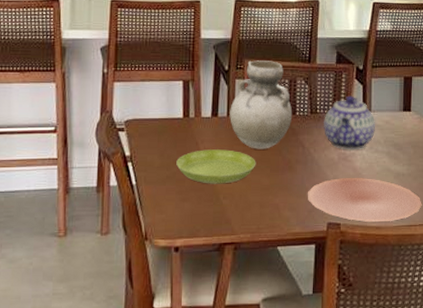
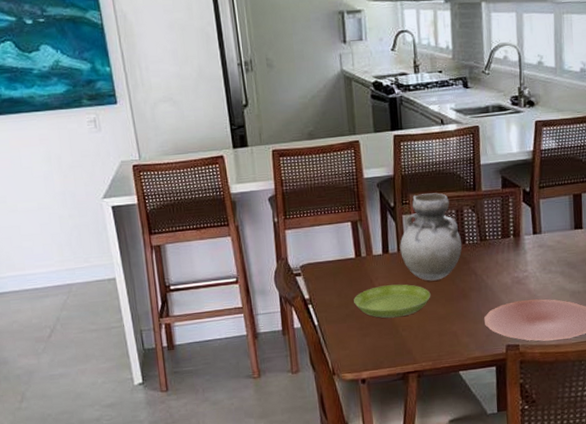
teapot: present [323,95,375,150] -> none [493,219,547,274]

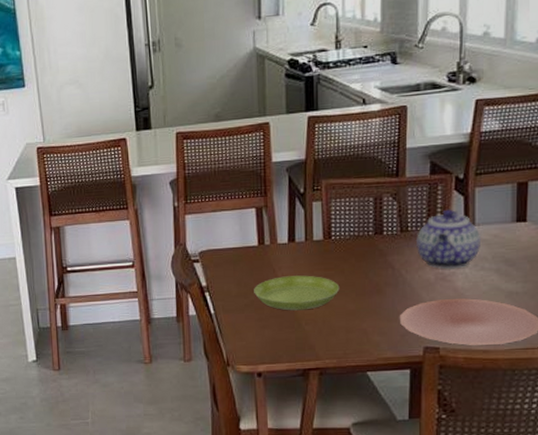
vase: present [400,193,462,281] -> none [308,178,379,274]
teapot: none [493,219,547,274] -> present [415,209,480,270]

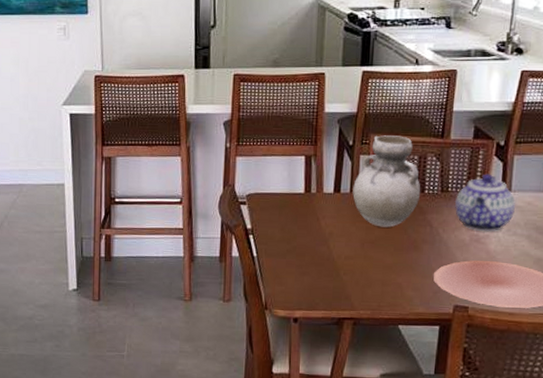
saucer: present [254,275,340,311] -> none [297,225,379,260]
vase: none [308,178,379,274] -> present [353,135,421,228]

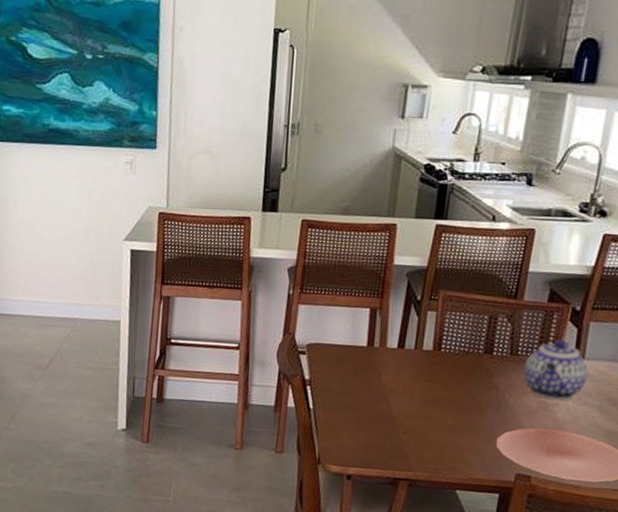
vase: present [353,135,421,228] -> none [417,291,489,388]

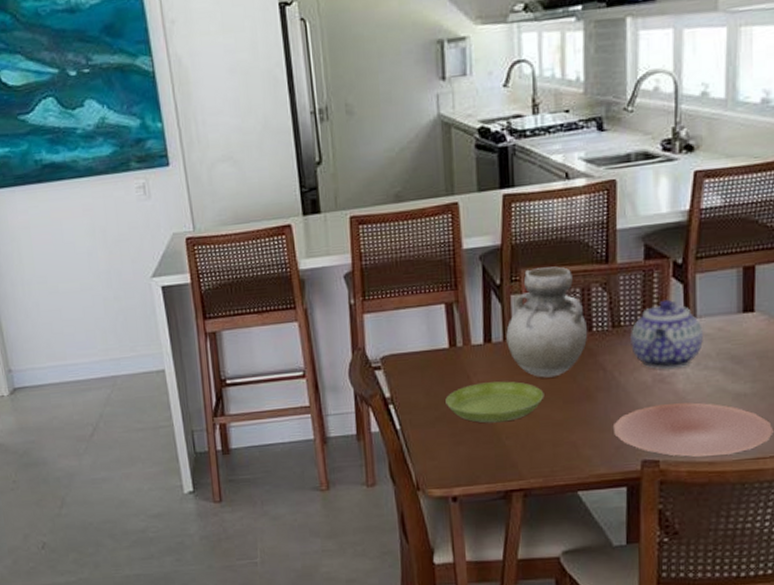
saucer: none [356,381,442,419] -> present [445,381,544,423]
vase: none [417,291,489,388] -> present [506,266,588,378]

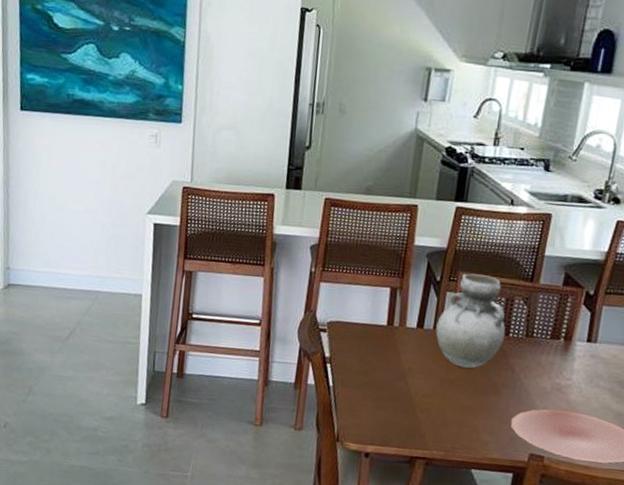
saucer: present [445,381,544,423] -> none [375,360,459,398]
teapot: present [629,299,703,370] -> none [538,322,600,382]

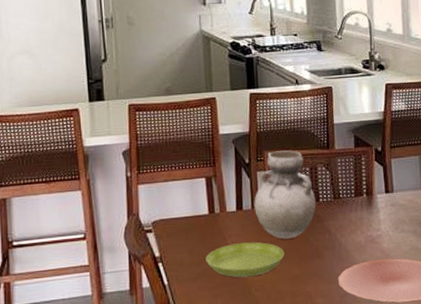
saucer: none [375,360,459,398] -> present [206,242,285,278]

